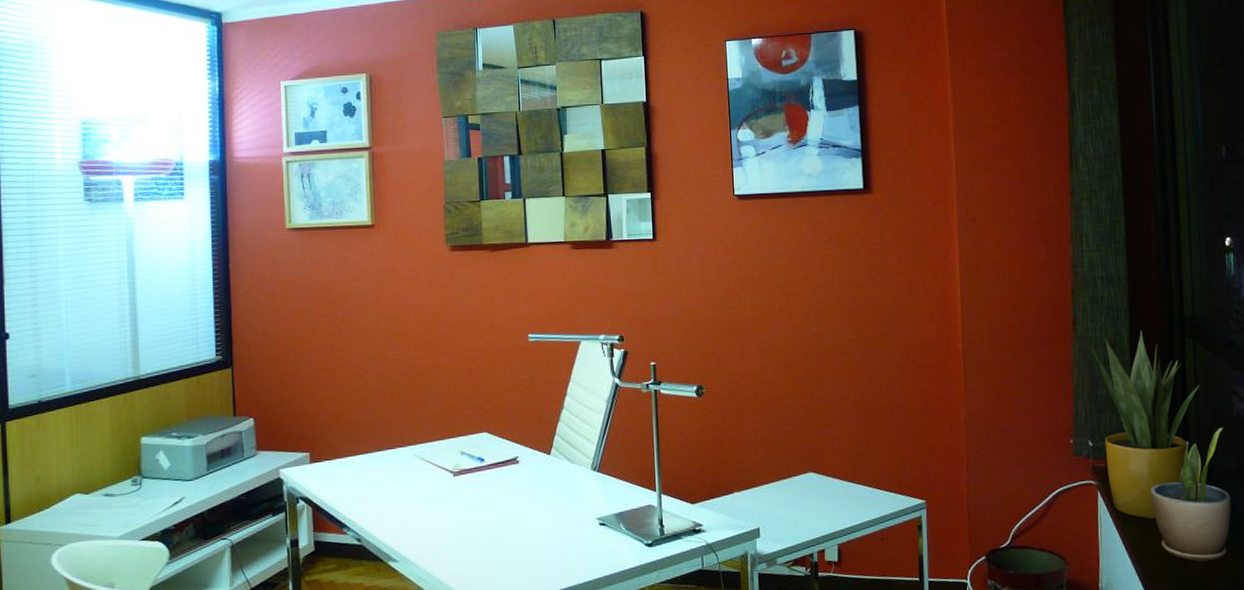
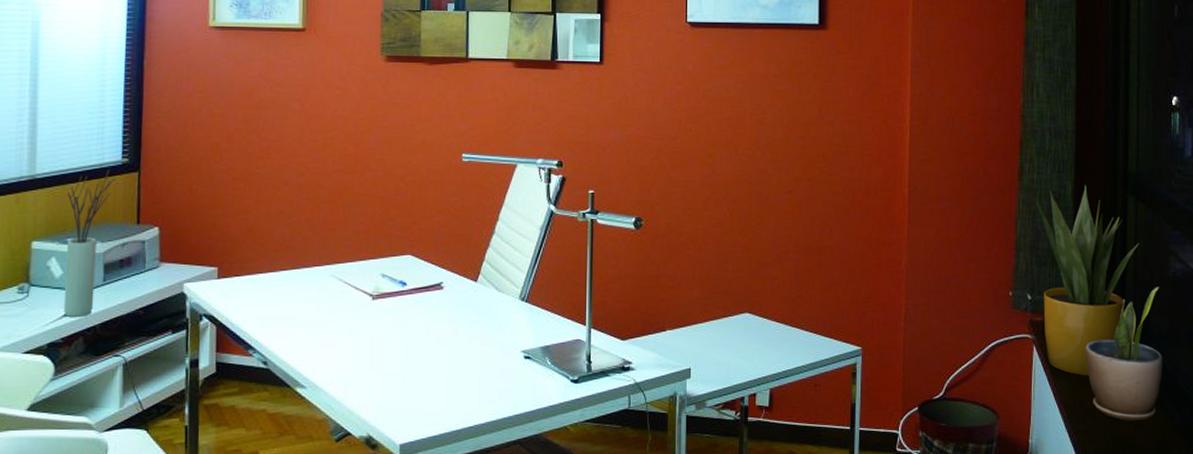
vase: none [169,366,211,505] -> present [63,169,115,317]

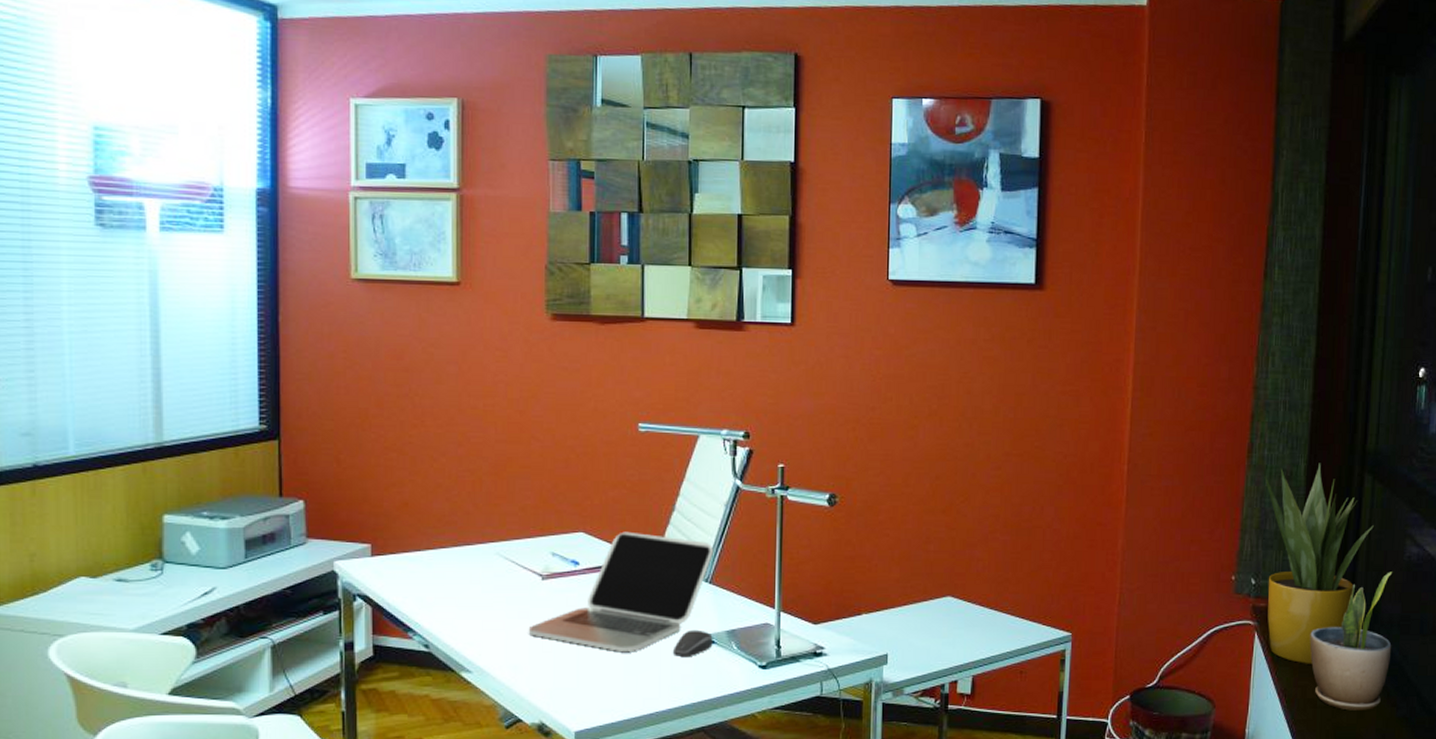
vase: present [63,169,115,317] -> none [200,436,253,596]
laptop: none [358,254,529,367] -> present [528,531,713,651]
computer mouse: none [491,346,529,372] -> present [672,629,713,656]

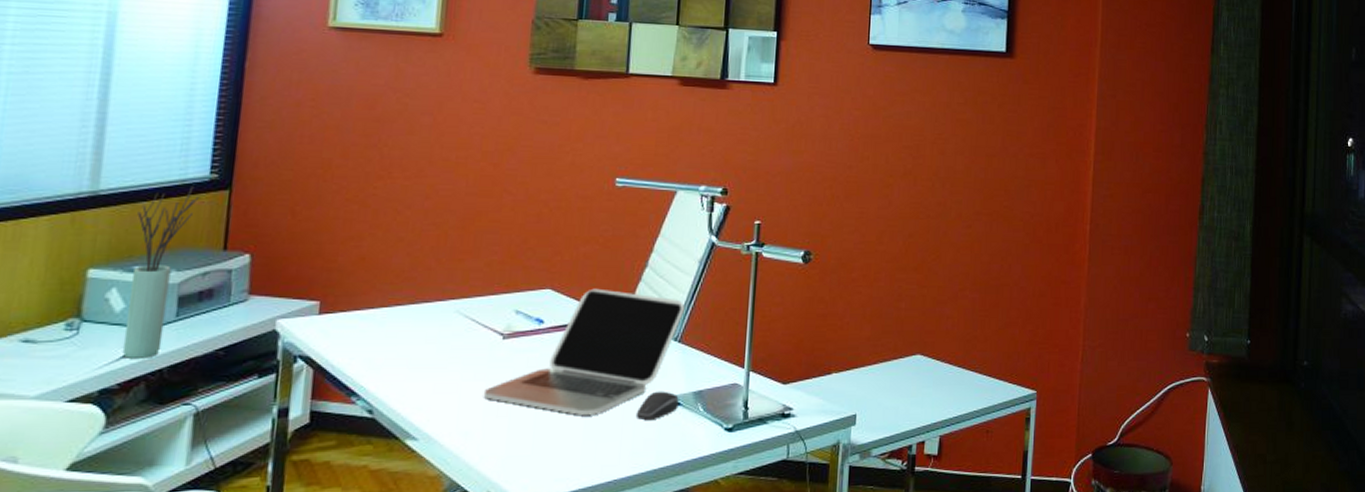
vase: none [200,436,253,596] -> present [122,185,200,358]
planter: present [1264,463,1374,664] -> none [1215,224,1313,420]
potted plant: present [1310,572,1393,711] -> none [1259,328,1333,466]

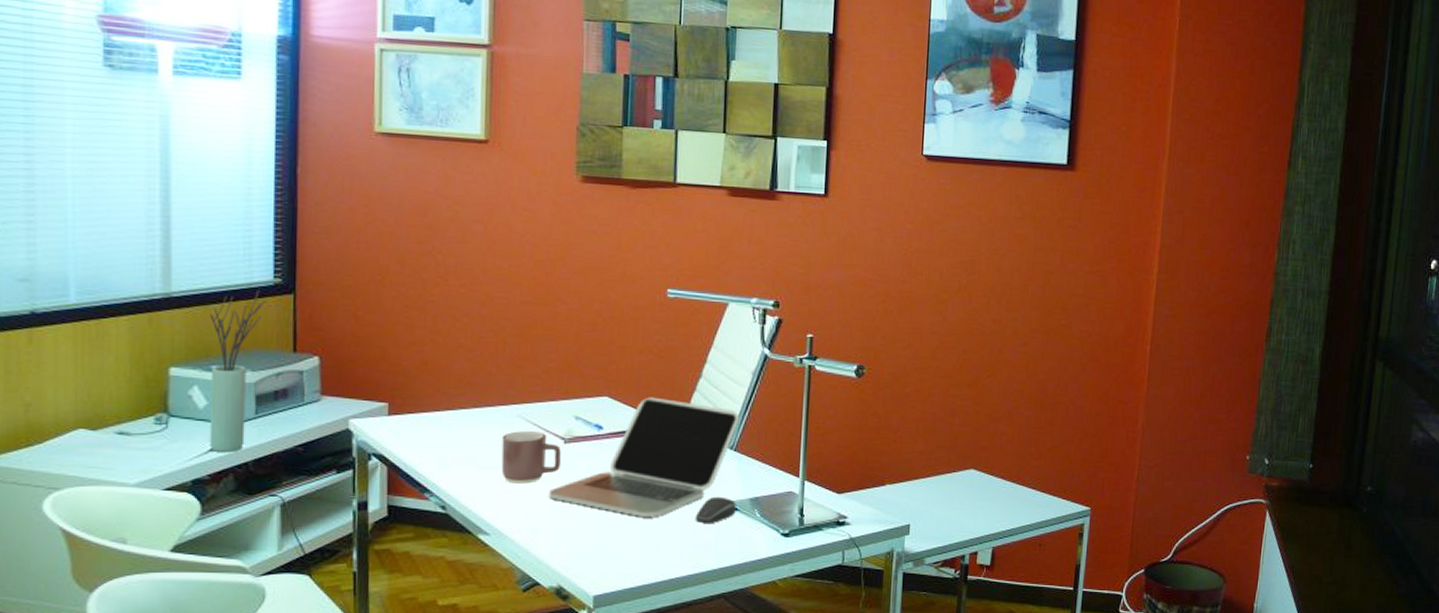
mug: none [434,327,499,383] -> present [501,431,561,484]

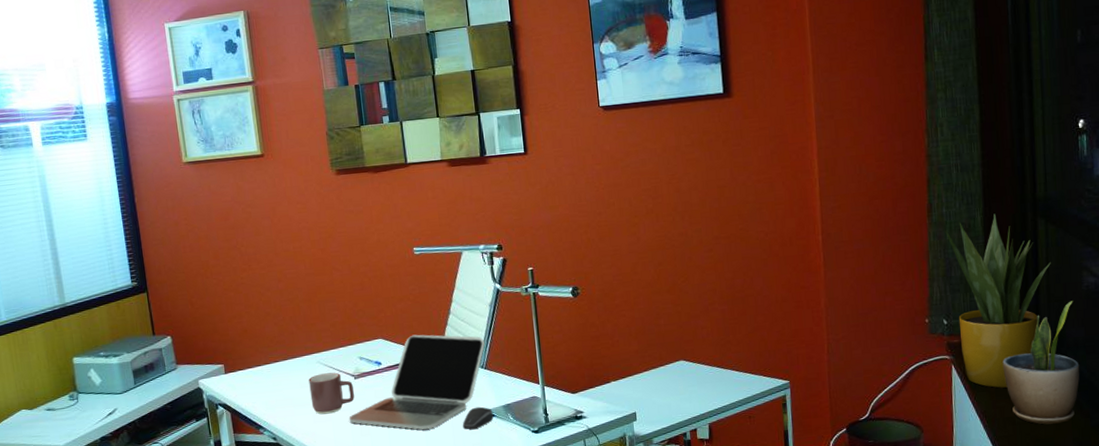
vase: present [209,289,266,452] -> none [93,292,131,416]
planter: none [1279,348,1383,542] -> present [945,213,1051,388]
potted plant: none [1318,455,1399,587] -> present [1002,301,1080,425]

